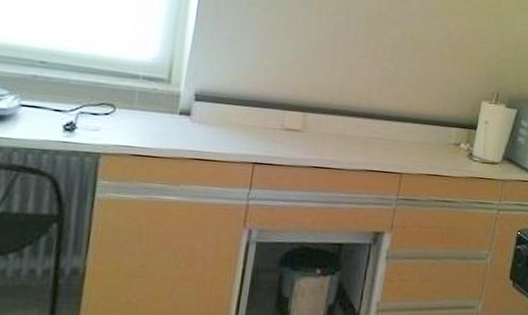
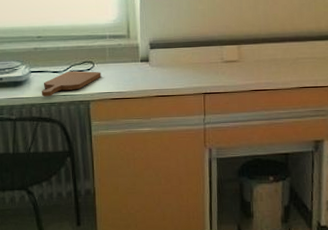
cutting board: none [31,112,124,141] -> present [41,71,101,97]

